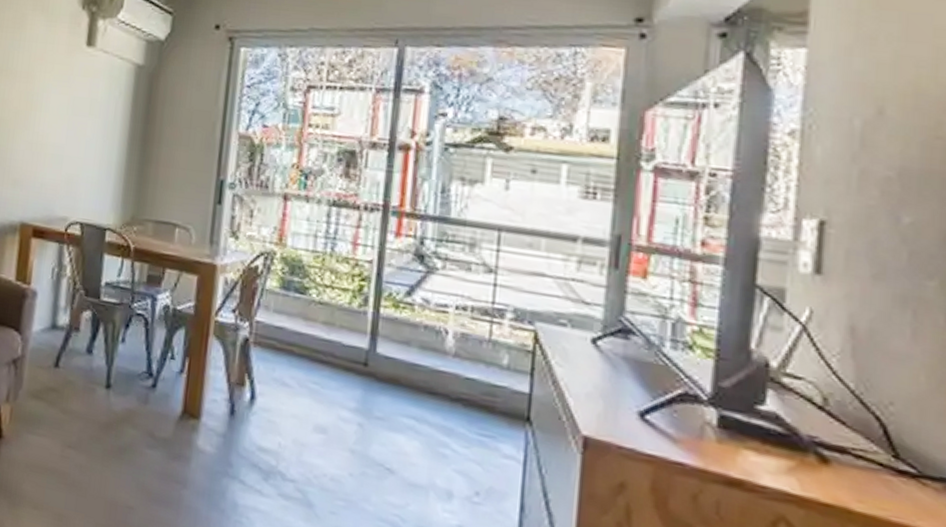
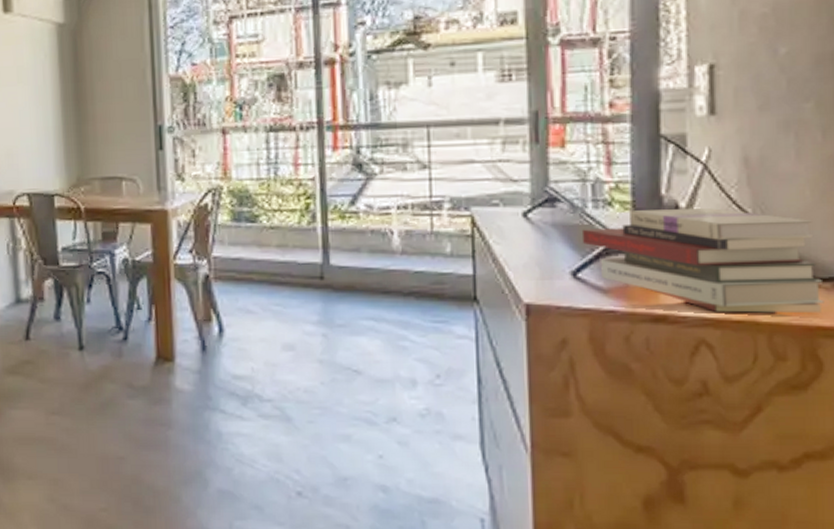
books: none [655,359,932,516] -> present [581,208,824,314]

